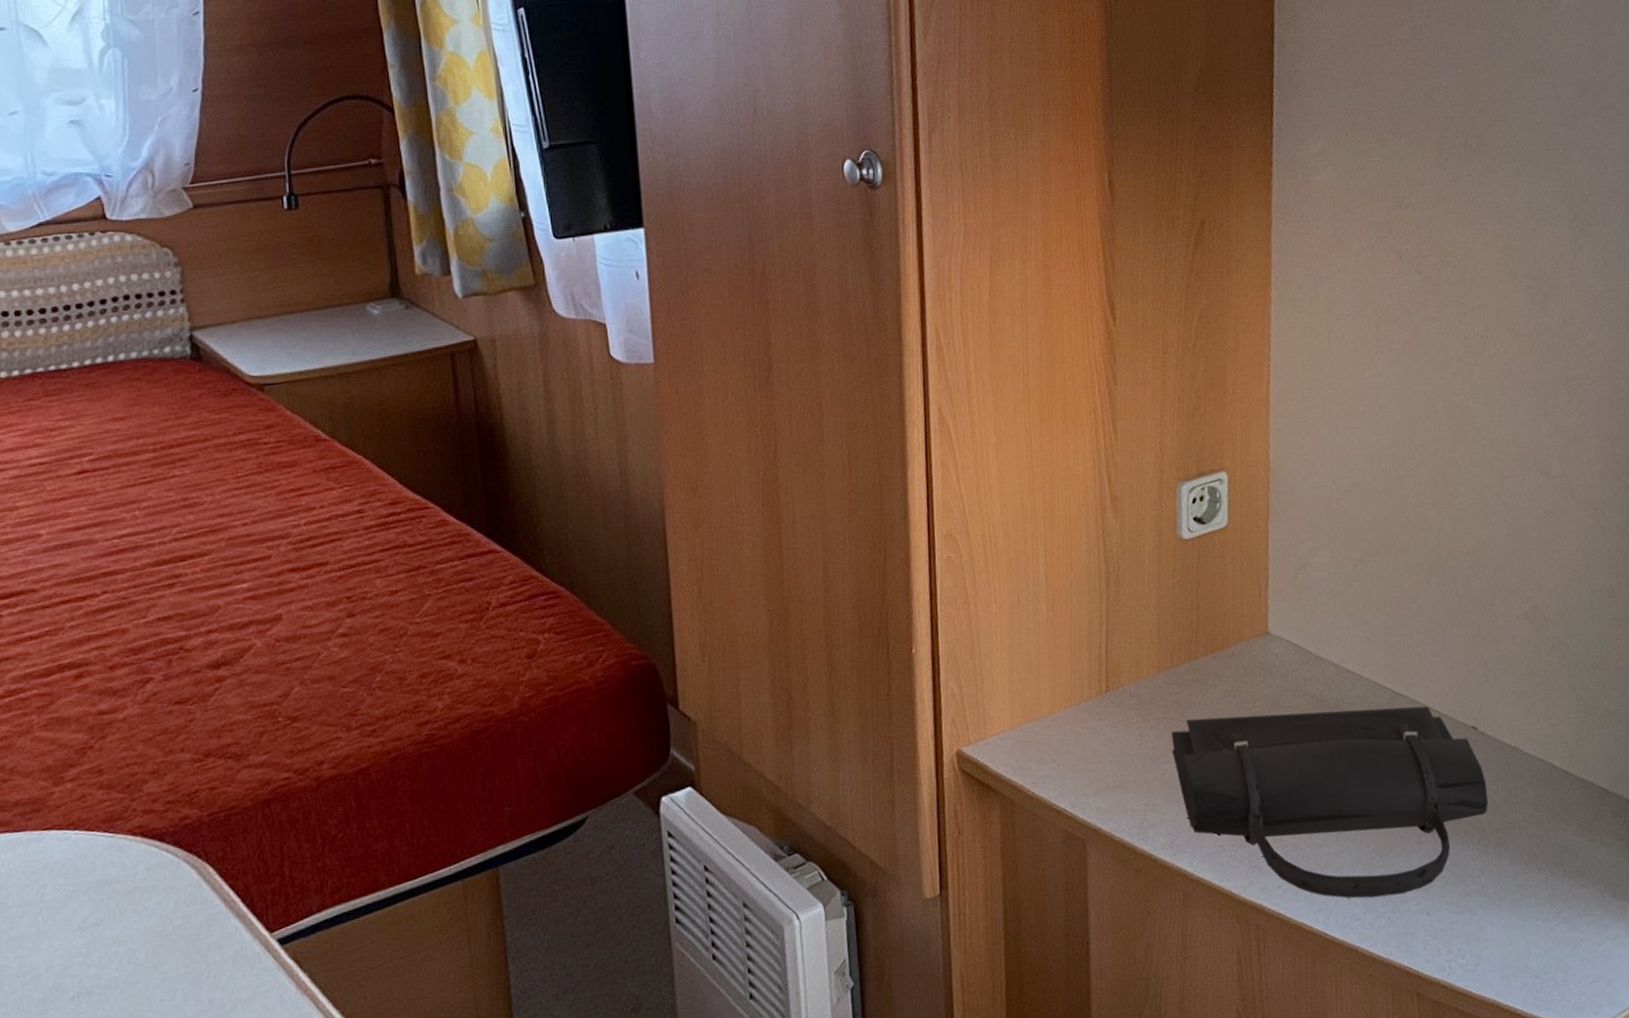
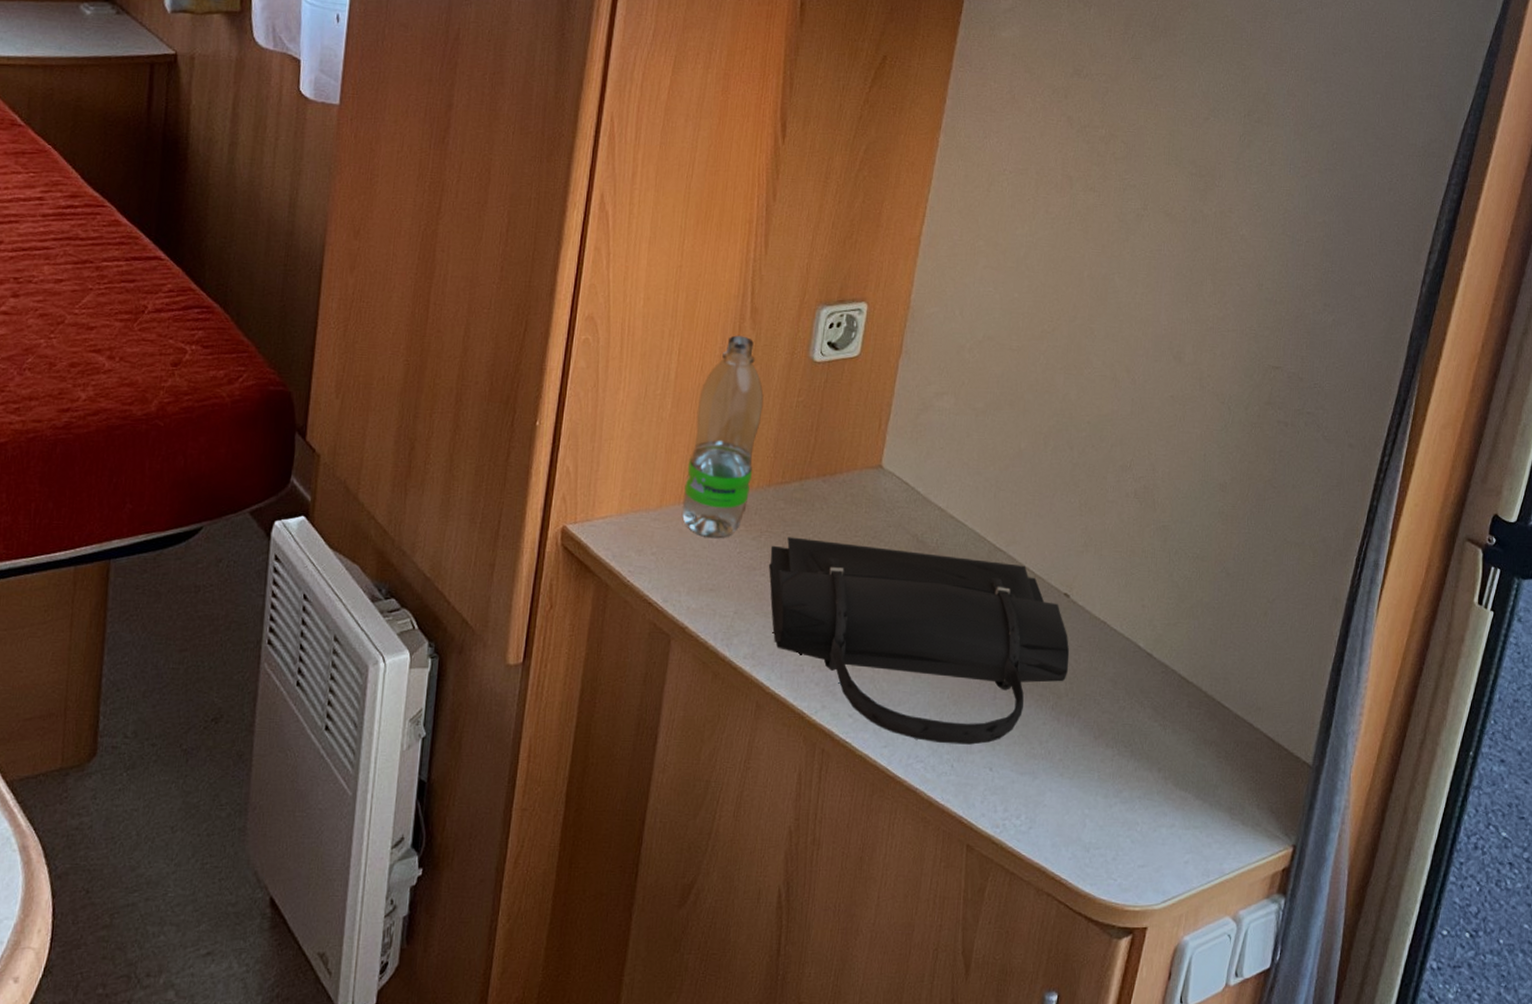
bottle: none [1073,526,1140,735] -> present [682,335,764,539]

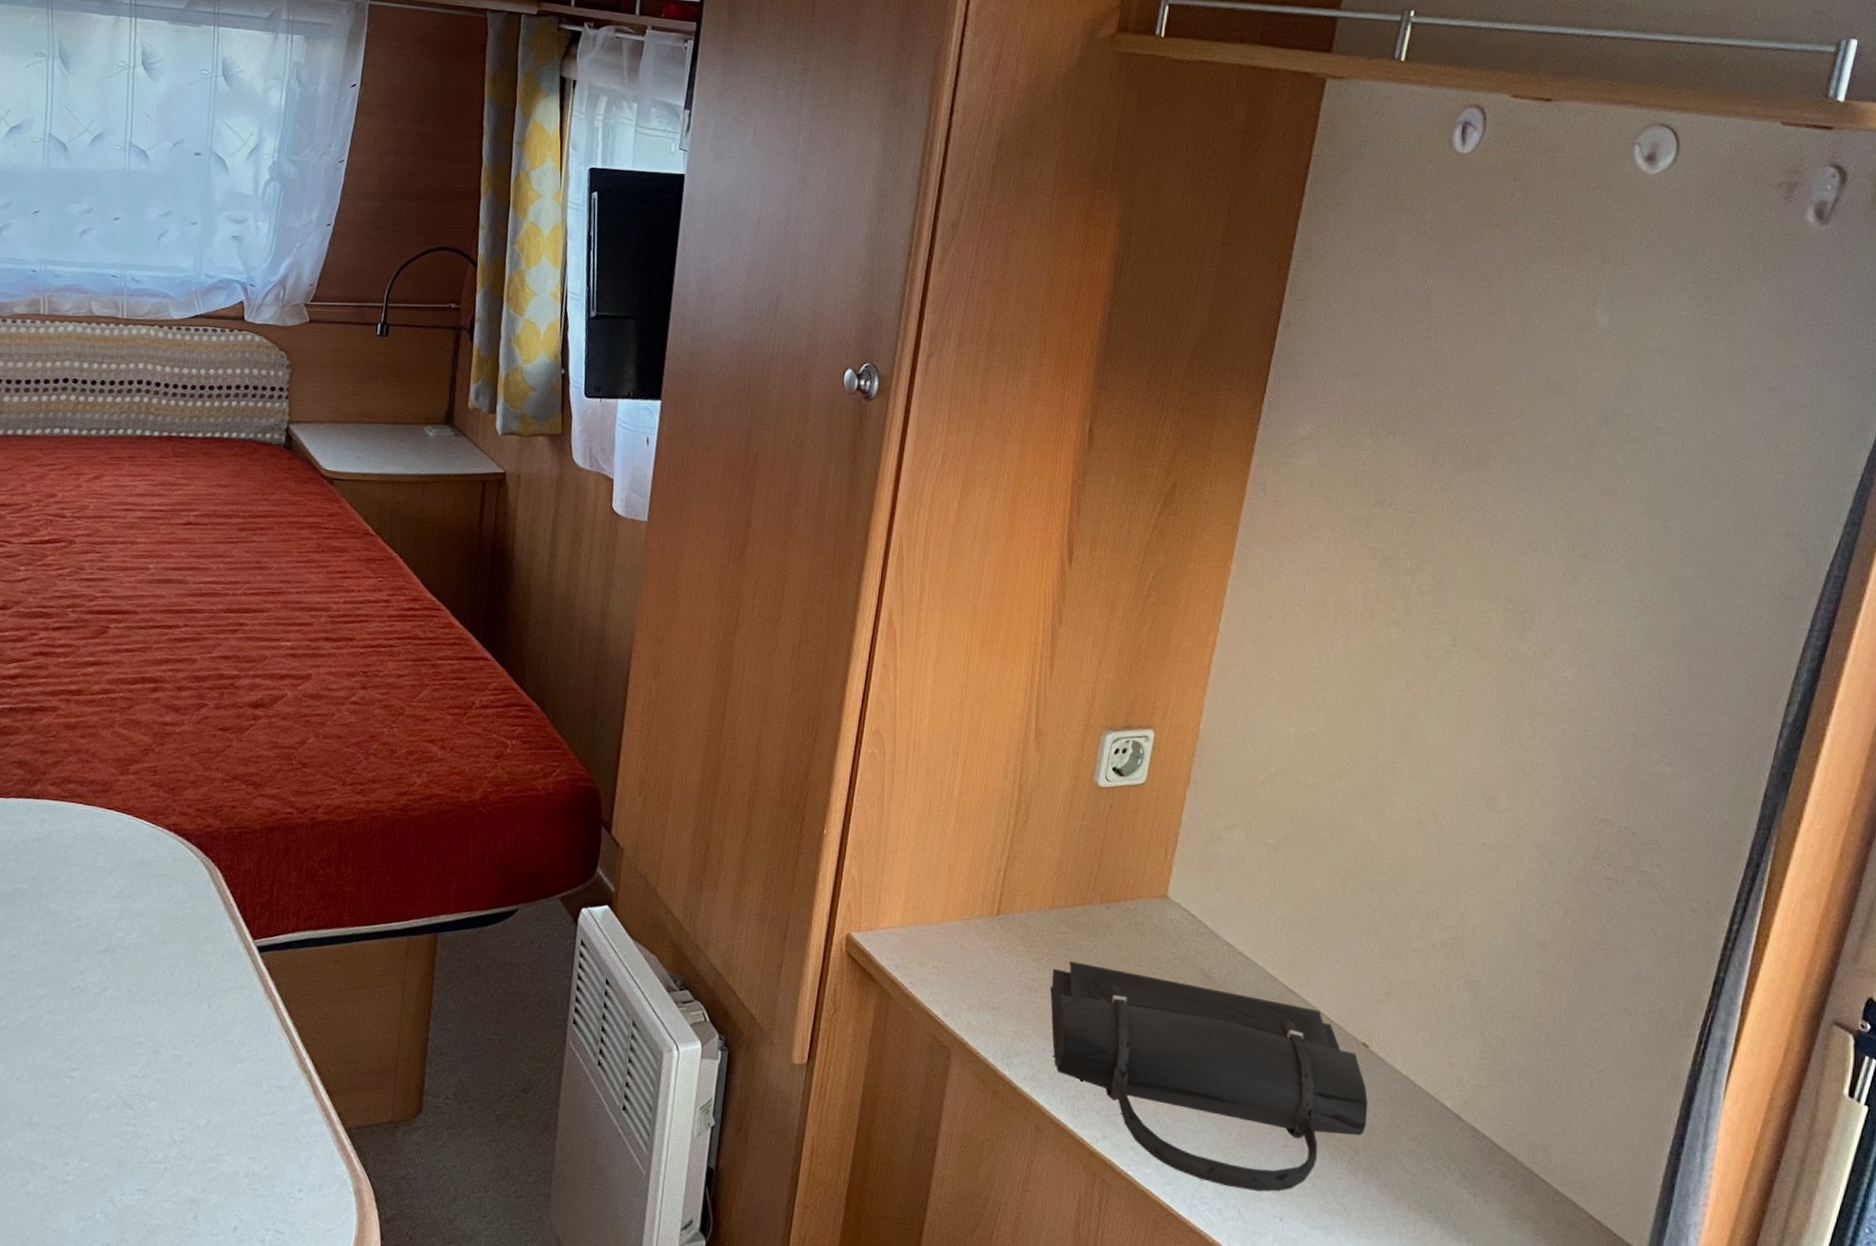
bottle: present [682,335,764,539] -> none [964,756,1047,958]

